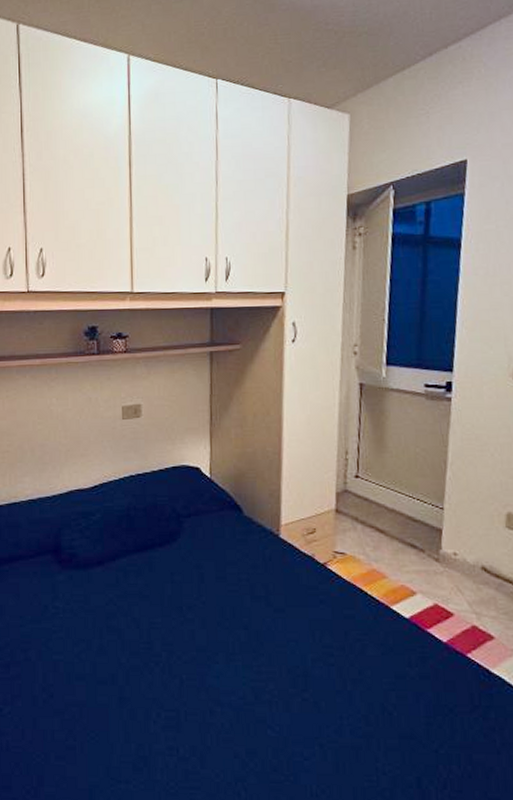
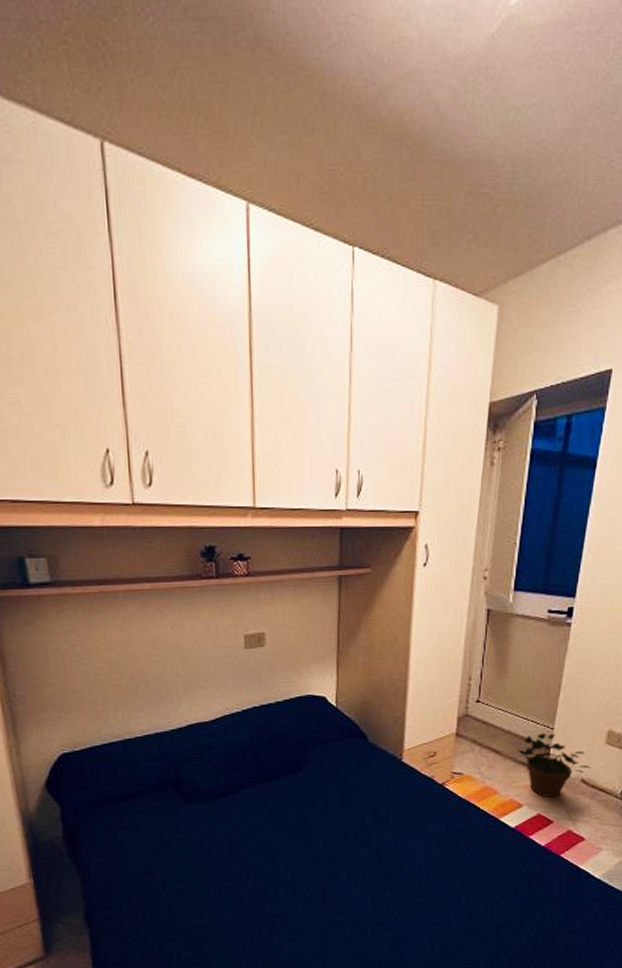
potted plant: none [405,513,492,586] -> present [518,733,592,798]

